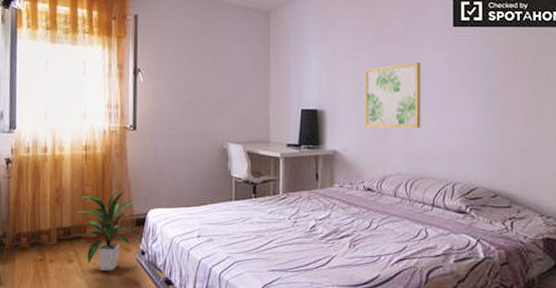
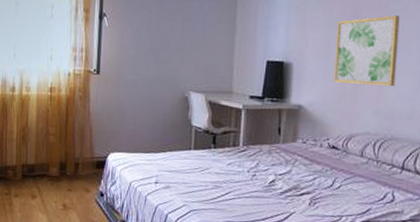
indoor plant: present [76,188,140,271] -> none [40,130,100,210]

